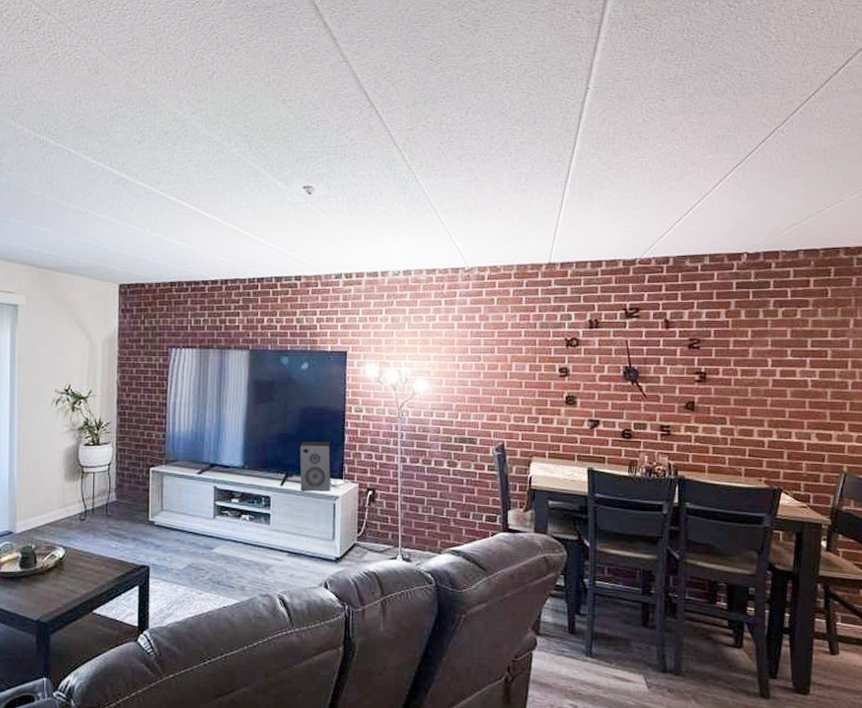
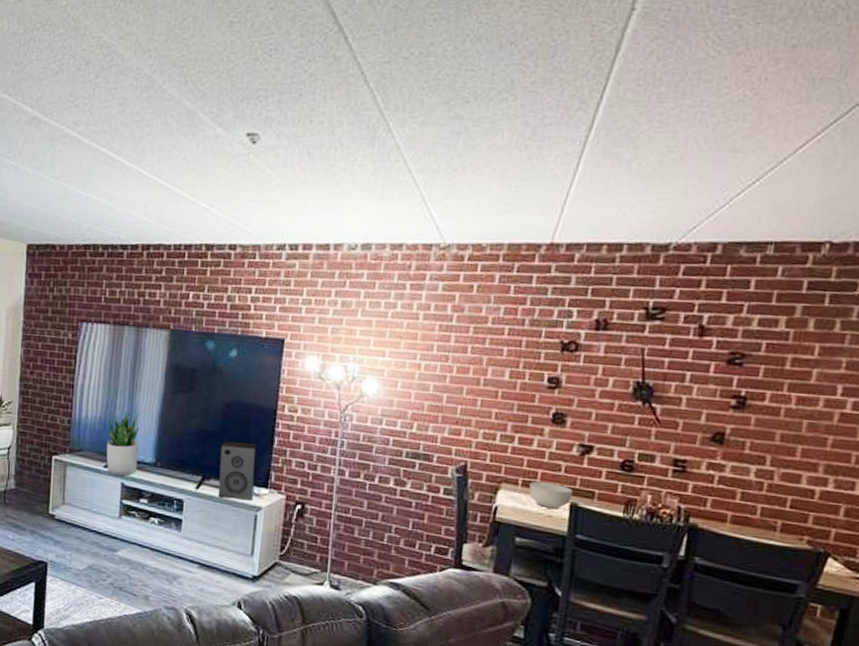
planter: none [199,423,228,481] -> present [106,413,140,477]
bowl: none [554,453,588,475] -> present [528,481,573,510]

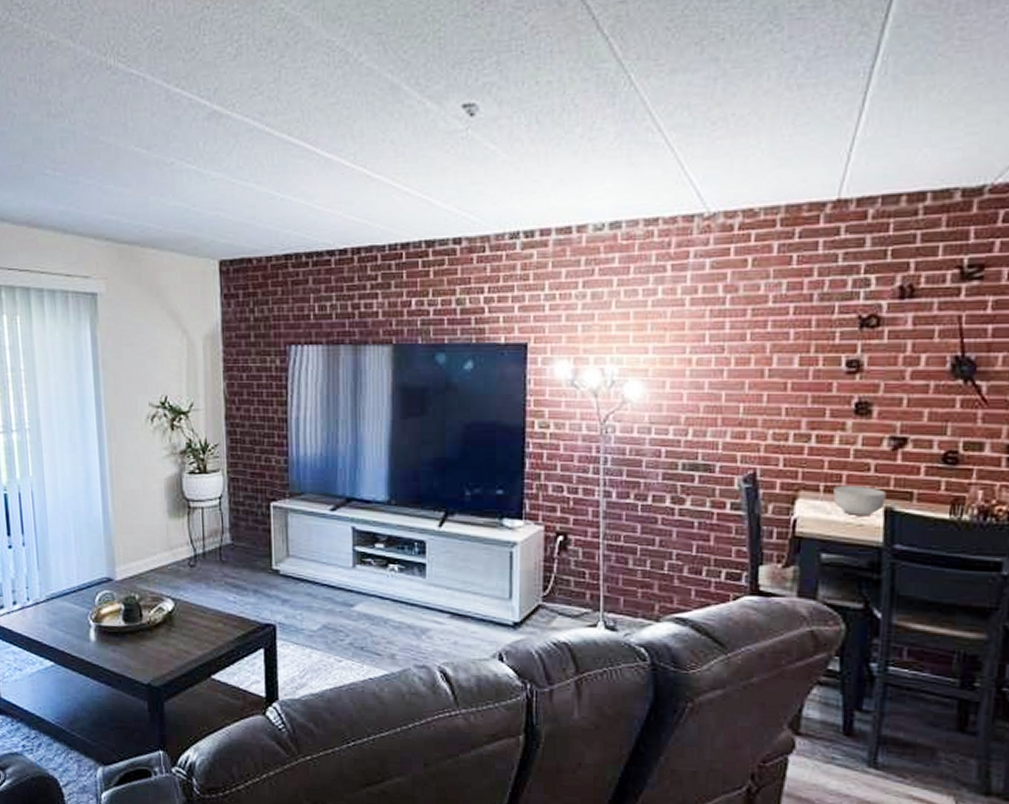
planter: present [106,413,140,477] -> none [331,444,369,520]
speaker: present [218,441,257,501] -> none [463,469,507,536]

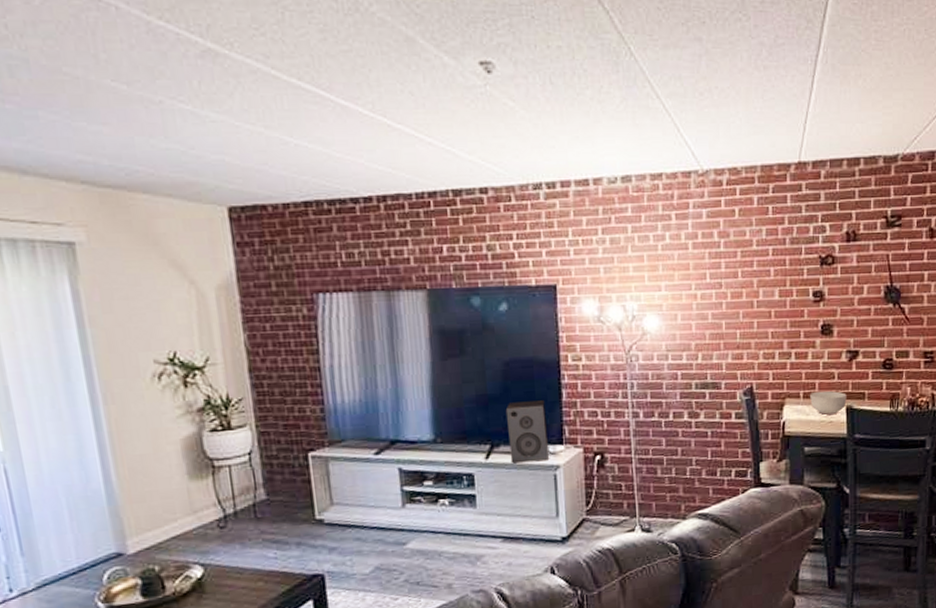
speaker: none [463,469,507,536] -> present [505,400,550,464]

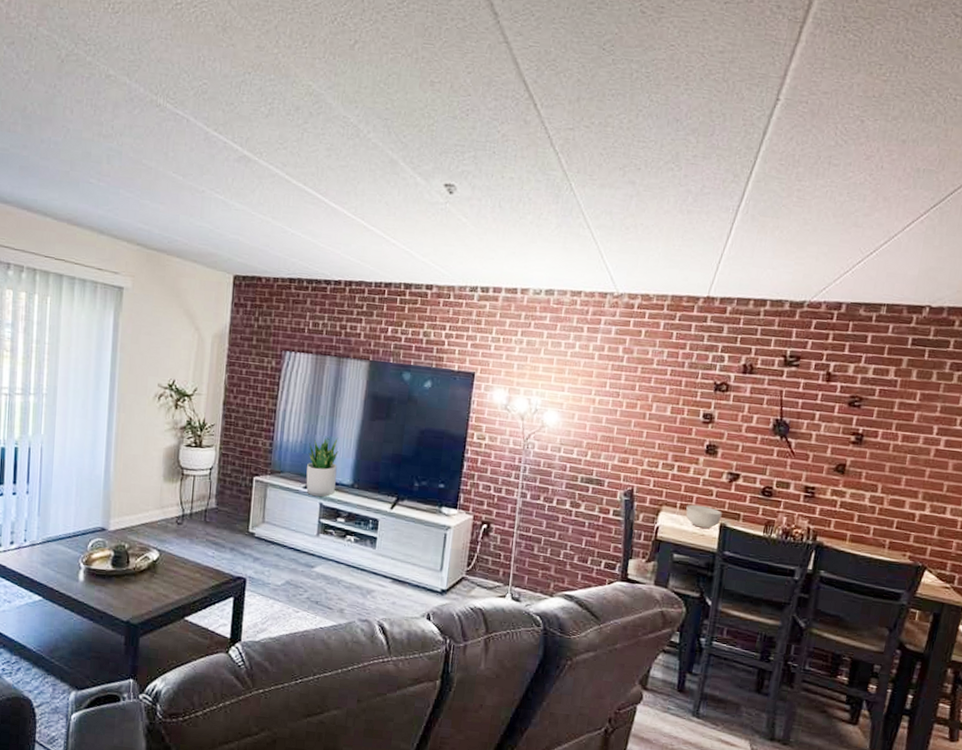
planter: none [371,387,414,462] -> present [306,437,339,497]
speaker: present [505,400,550,464] -> none [411,465,448,521]

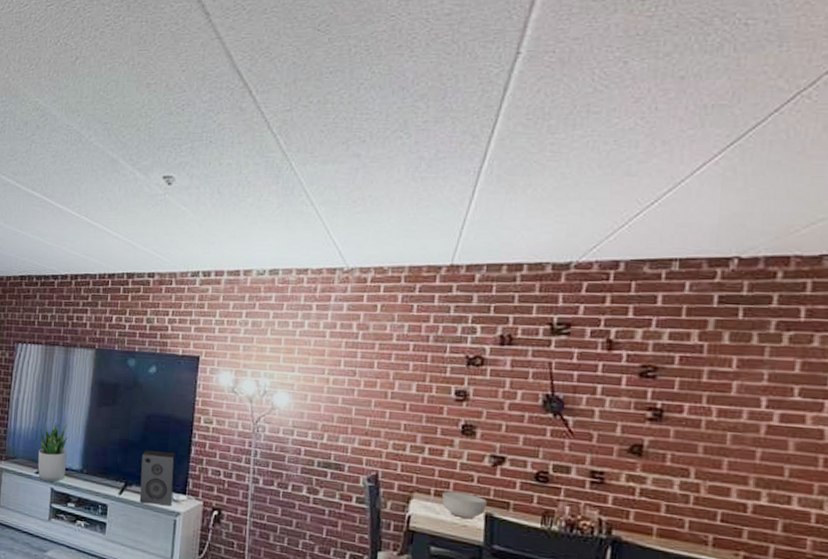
speaker: none [411,465,448,521] -> present [139,450,175,506]

